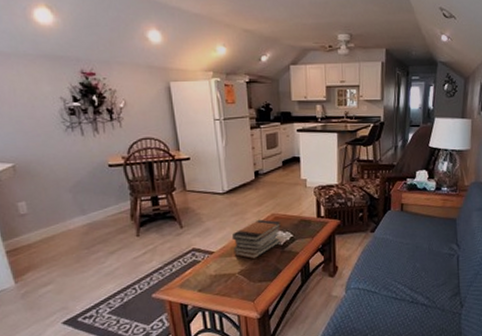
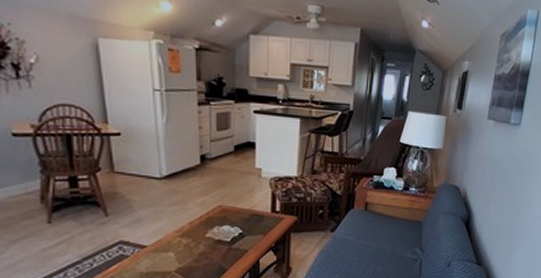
book stack: present [231,219,280,260] -> none [169,210,228,257]

